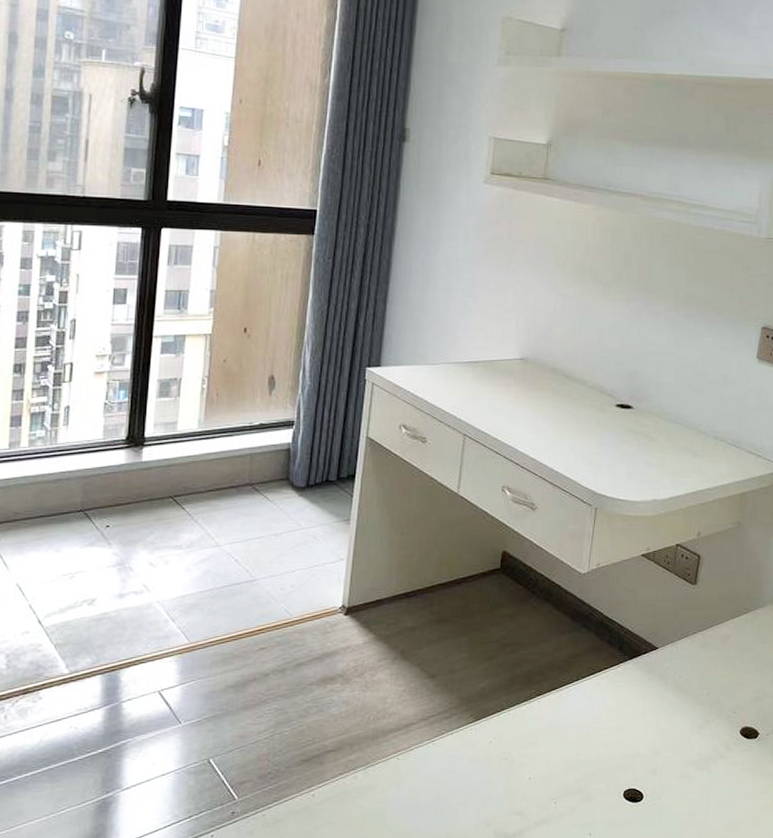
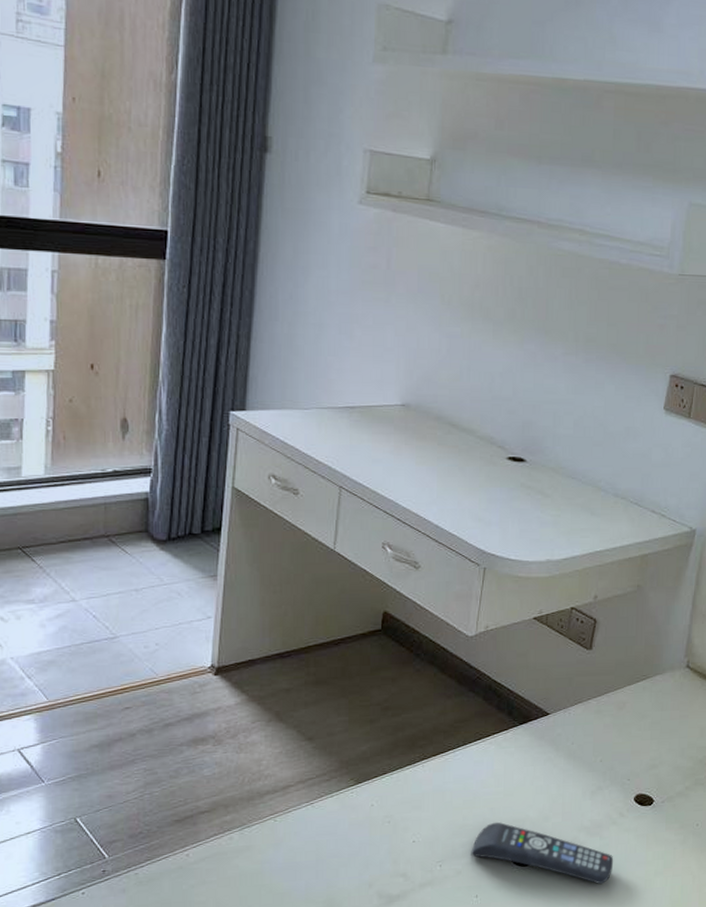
remote control: none [584,757,722,821] -> present [471,822,614,885]

